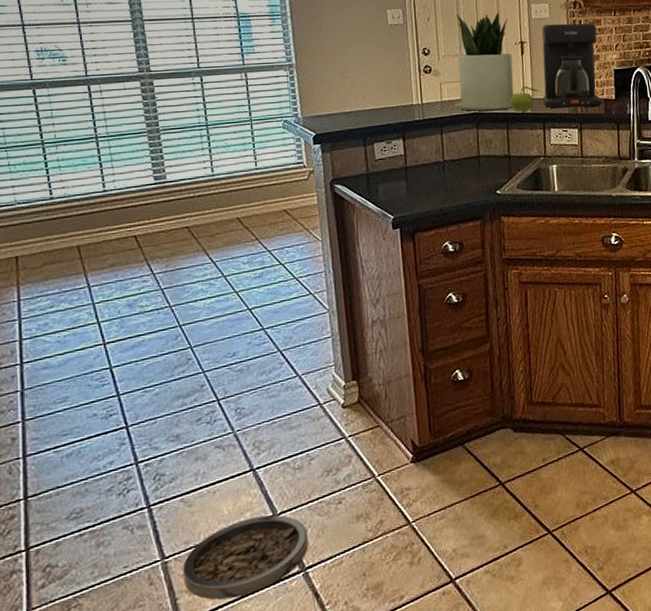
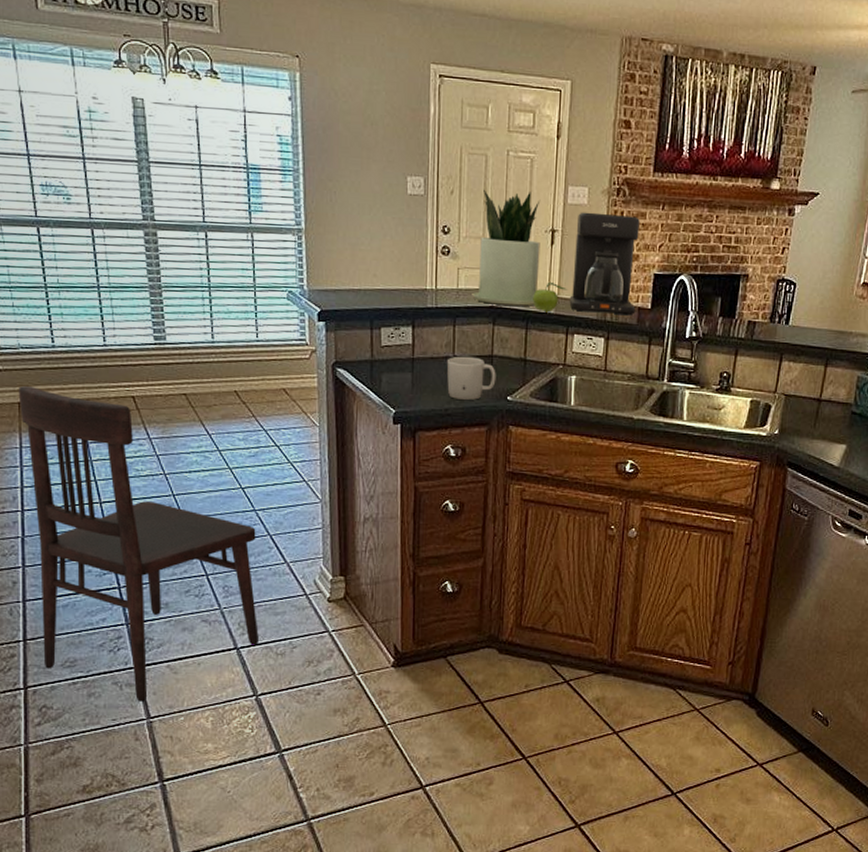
dining chair: none [16,239,275,543] -> present [18,386,259,702]
pet bowl: present [183,515,308,600] -> none [167,694,286,766]
mug: none [437,159,485,200] -> present [446,356,496,401]

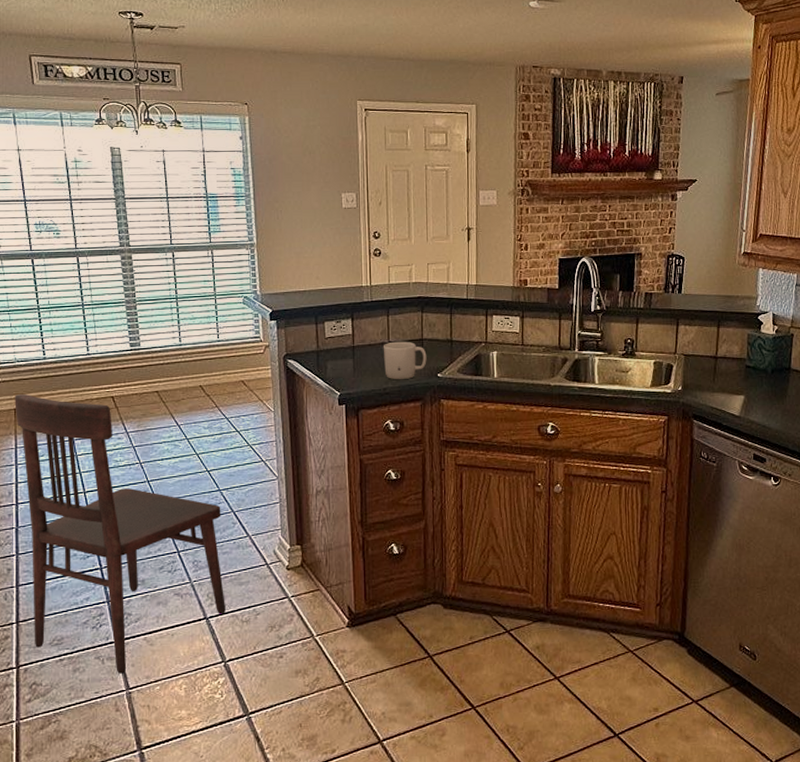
planter: present [472,189,541,307] -> none [402,198,459,296]
fruit: present [533,281,567,312] -> none [455,272,484,298]
coffee maker: present [569,212,640,316] -> none [486,211,545,296]

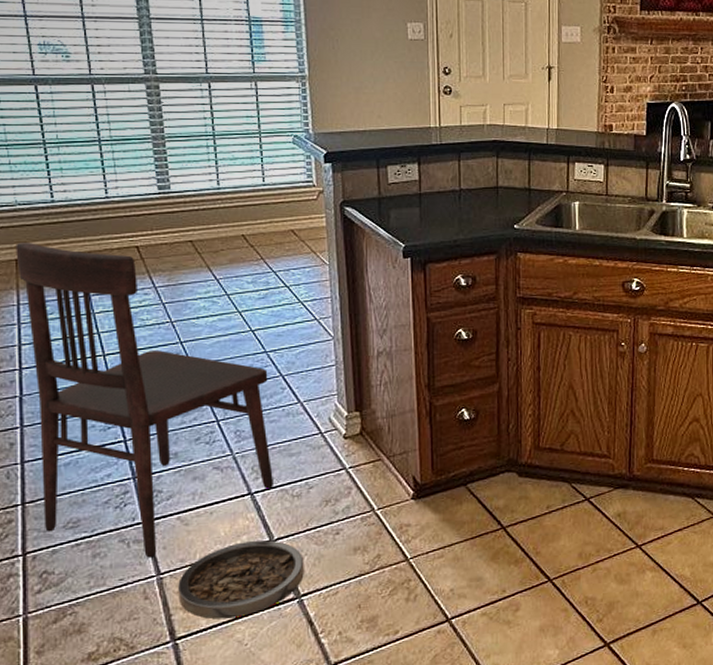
pet bowl: none [144,661,252,732] -> present [178,540,304,619]
mug: present [383,341,427,380] -> none [453,189,502,232]

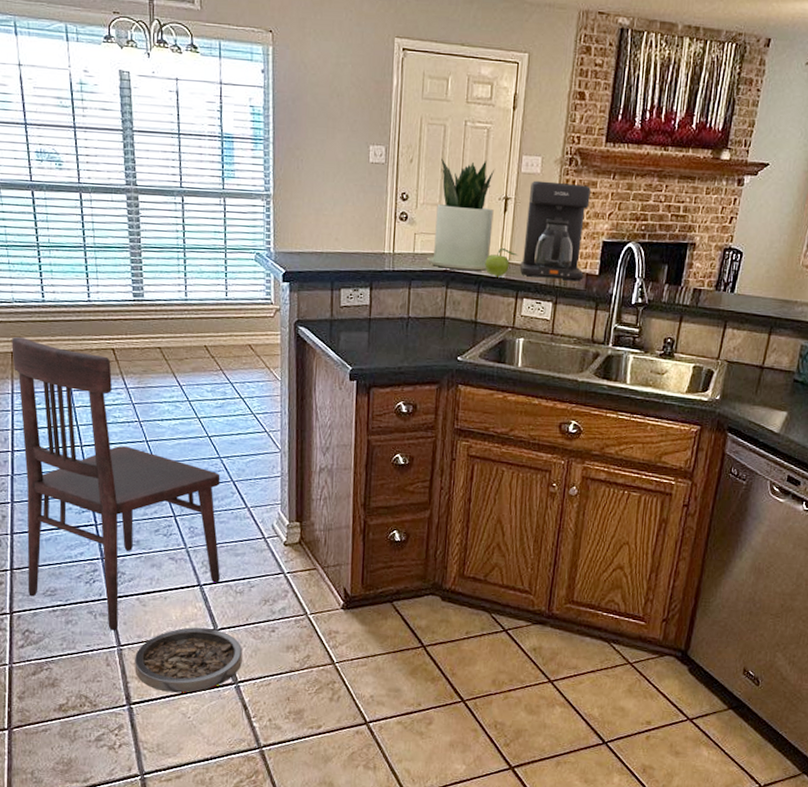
planter: none [475,32,539,140] -> present [427,158,496,271]
fruit: none [534,114,566,142] -> present [485,247,518,276]
coffee maker: none [568,49,632,143] -> present [519,180,591,281]

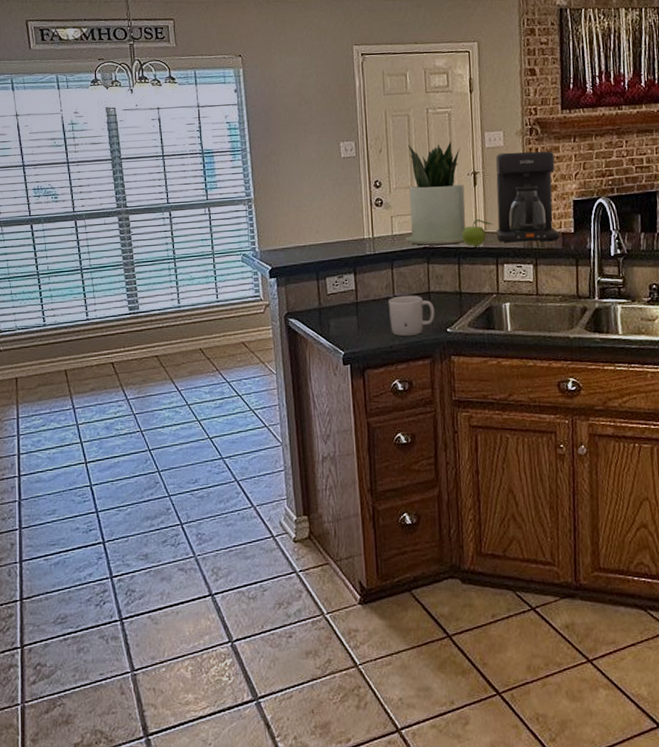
dining chair: present [11,337,220,631] -> none [16,362,231,654]
pet bowl: present [134,627,242,693] -> none [150,641,261,717]
mug: none [401,317,448,360] -> present [388,295,435,337]

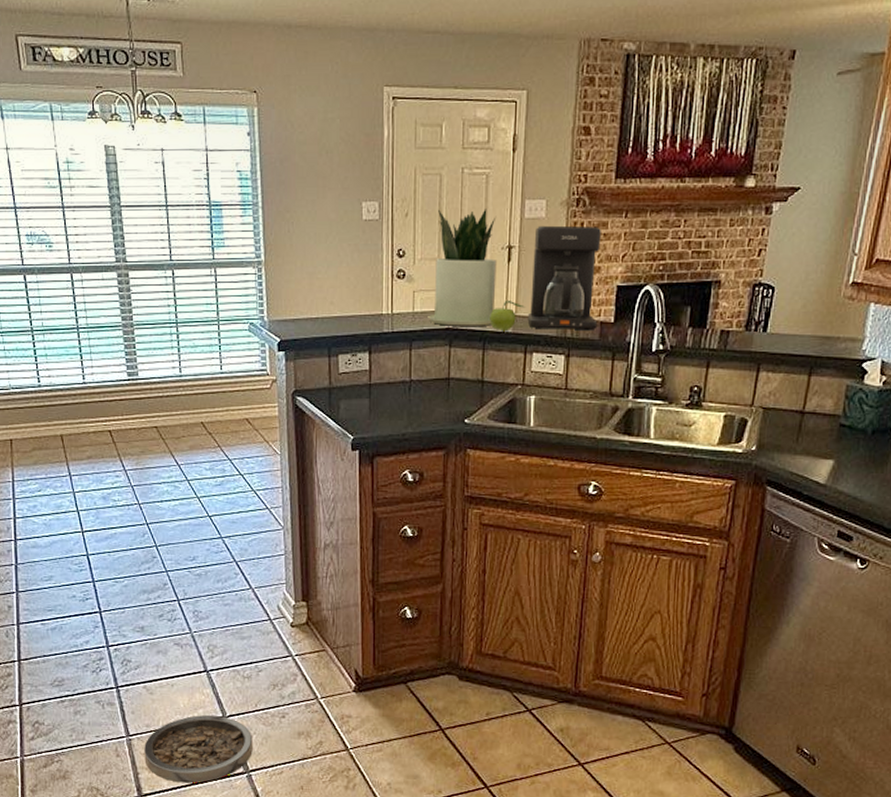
pet bowl: none [150,641,261,717] -> present [144,715,253,784]
mug: present [388,295,435,337] -> none [403,380,453,425]

